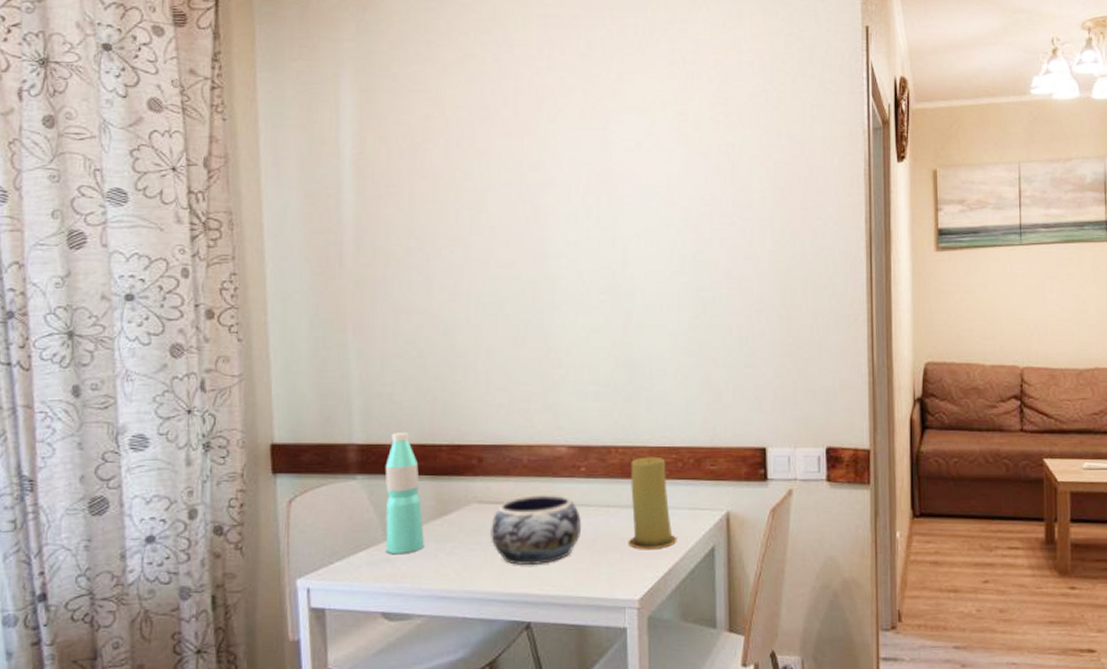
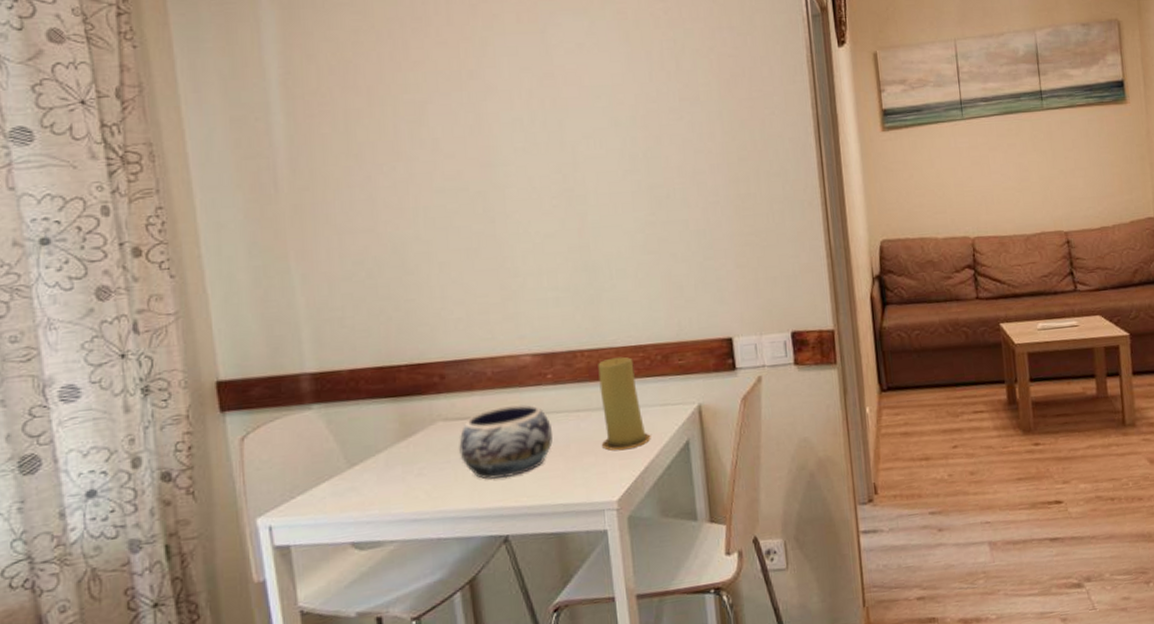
water bottle: present [385,433,424,555] -> none [341,356,390,482]

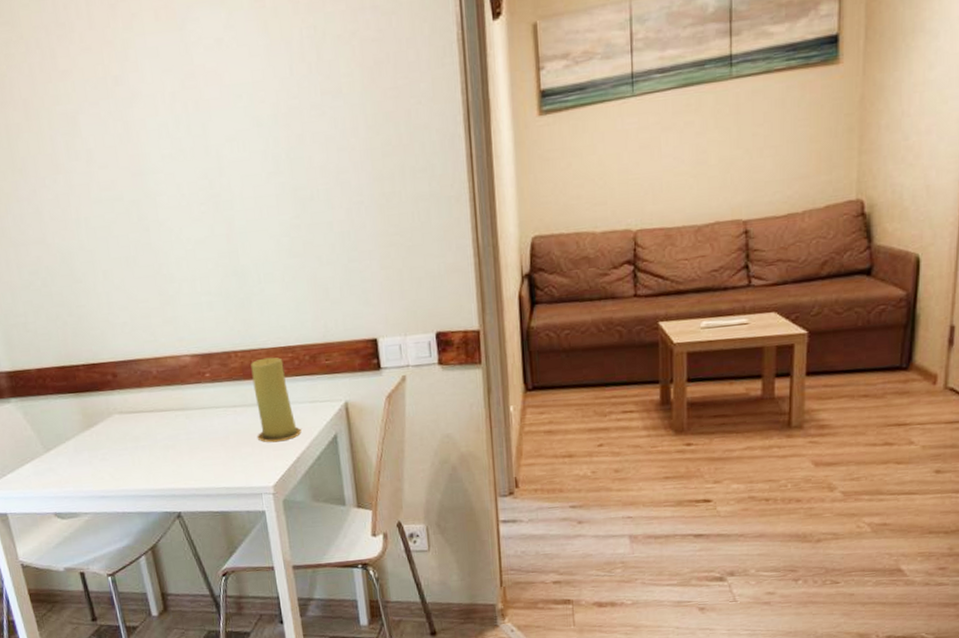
decorative bowl: present [459,404,554,480] -> none [133,400,214,465]

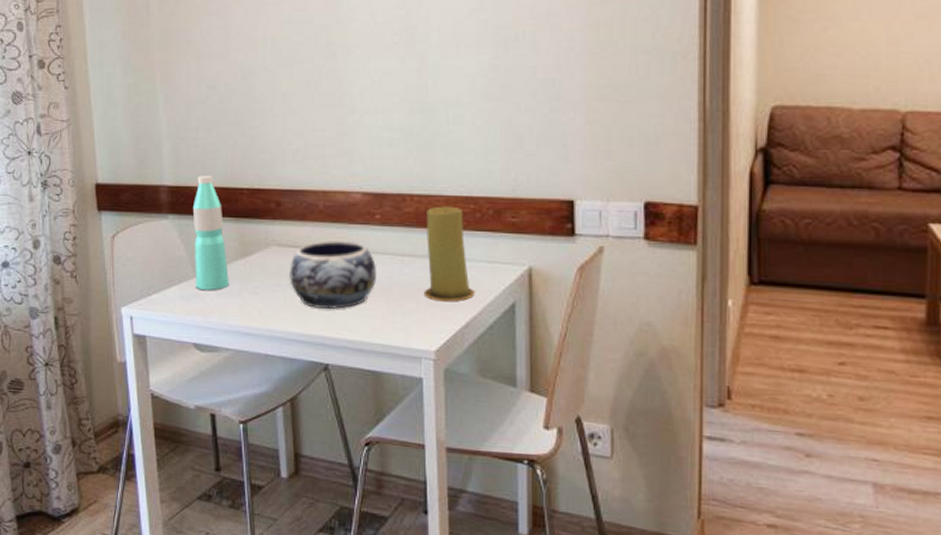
water bottle: none [32,357,79,464] -> present [192,176,229,291]
decorative bowl: none [133,400,214,465] -> present [289,240,377,310]

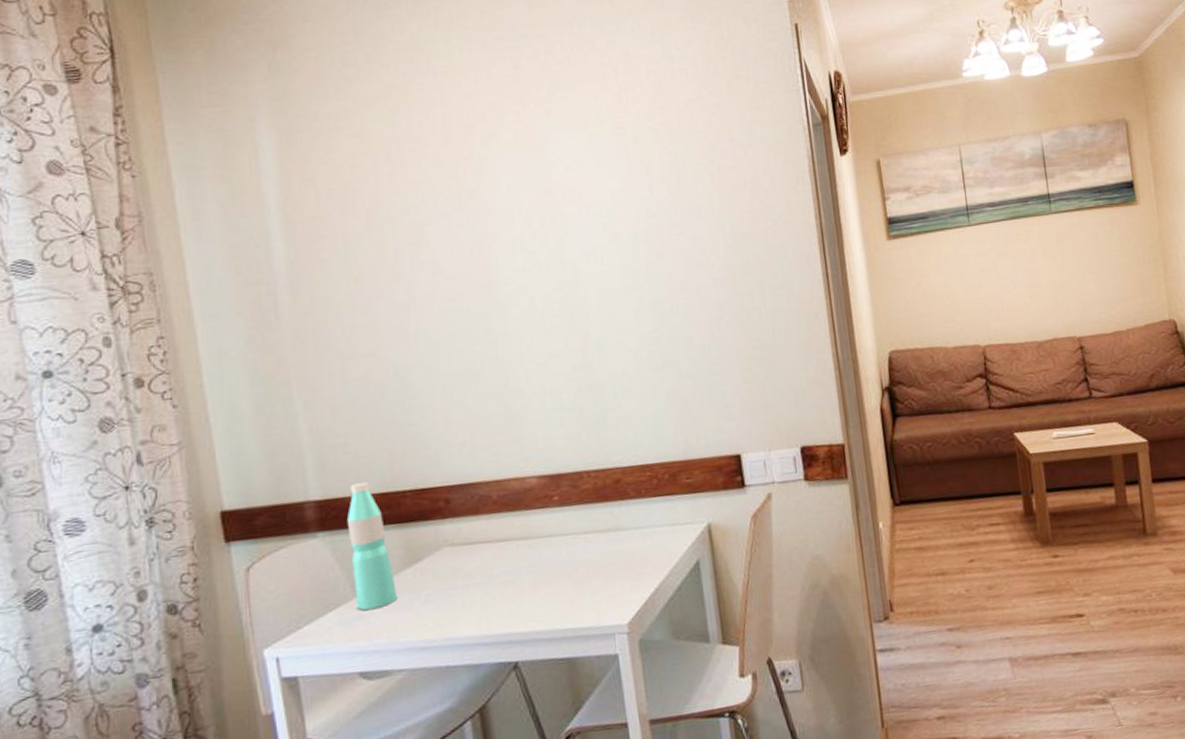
decorative bowl: present [289,240,377,310] -> none [465,527,561,606]
candle: present [423,206,475,302] -> none [605,476,661,573]

